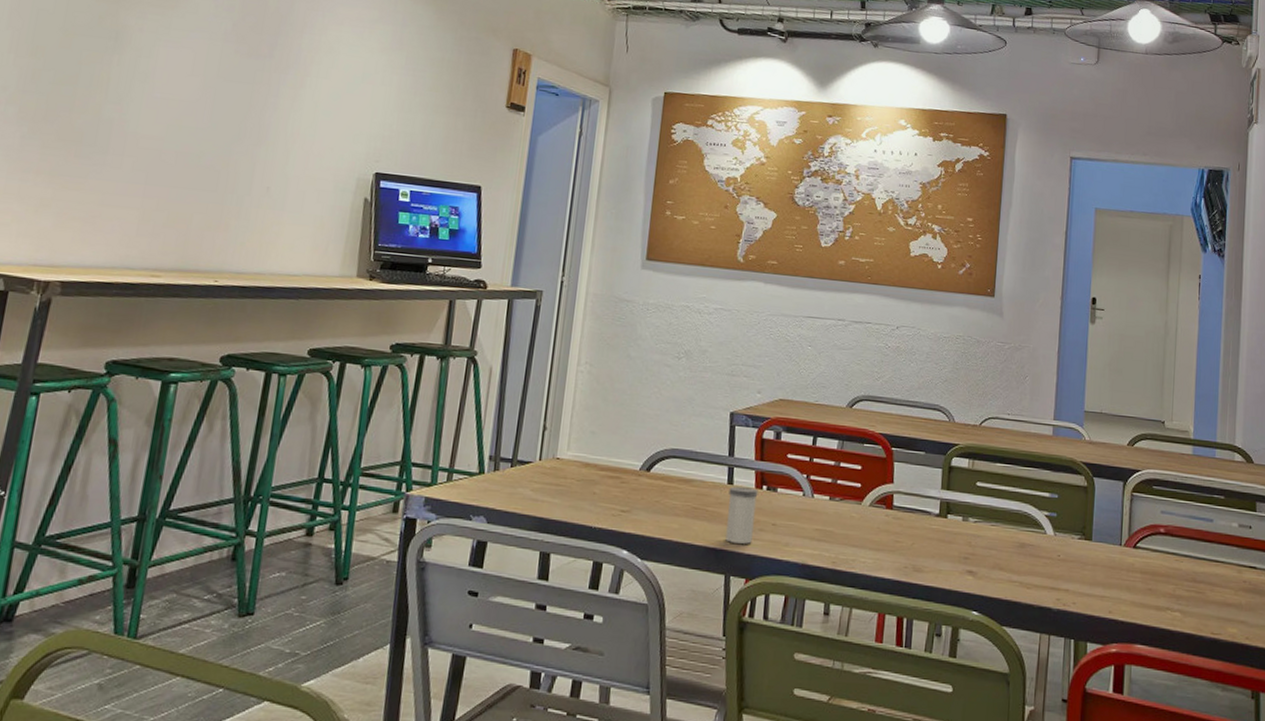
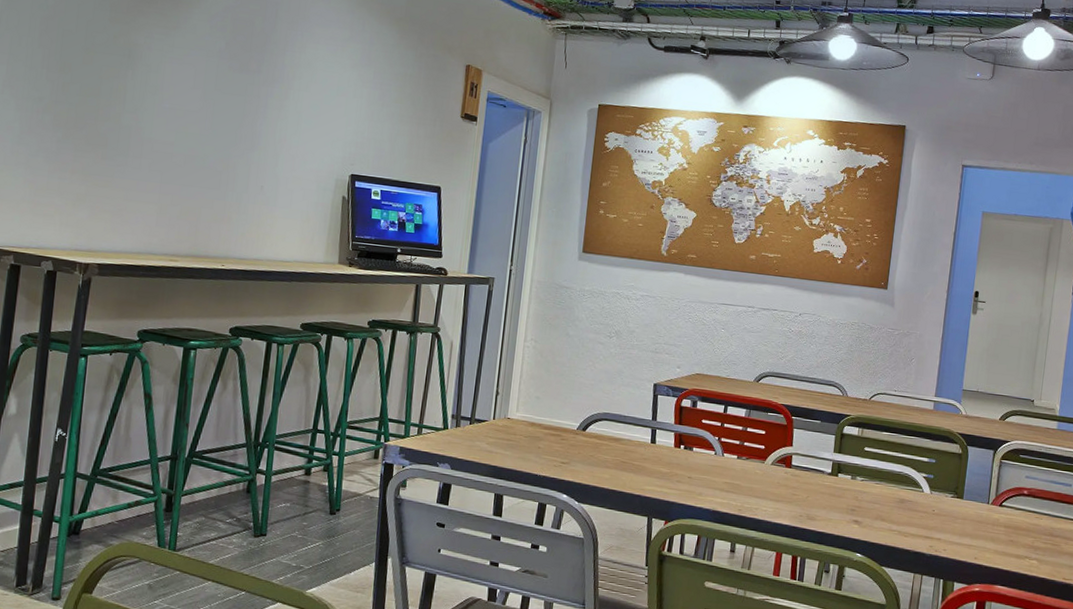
salt shaker: present [725,486,758,544] -> none [649,445,677,493]

